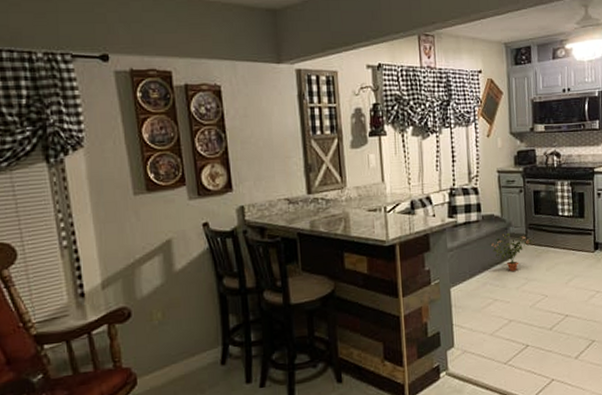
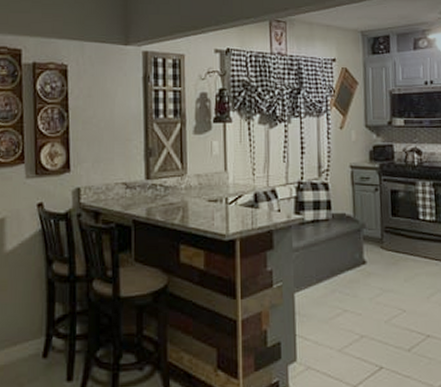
potted plant: present [489,232,533,271] -> none [339,234,390,279]

